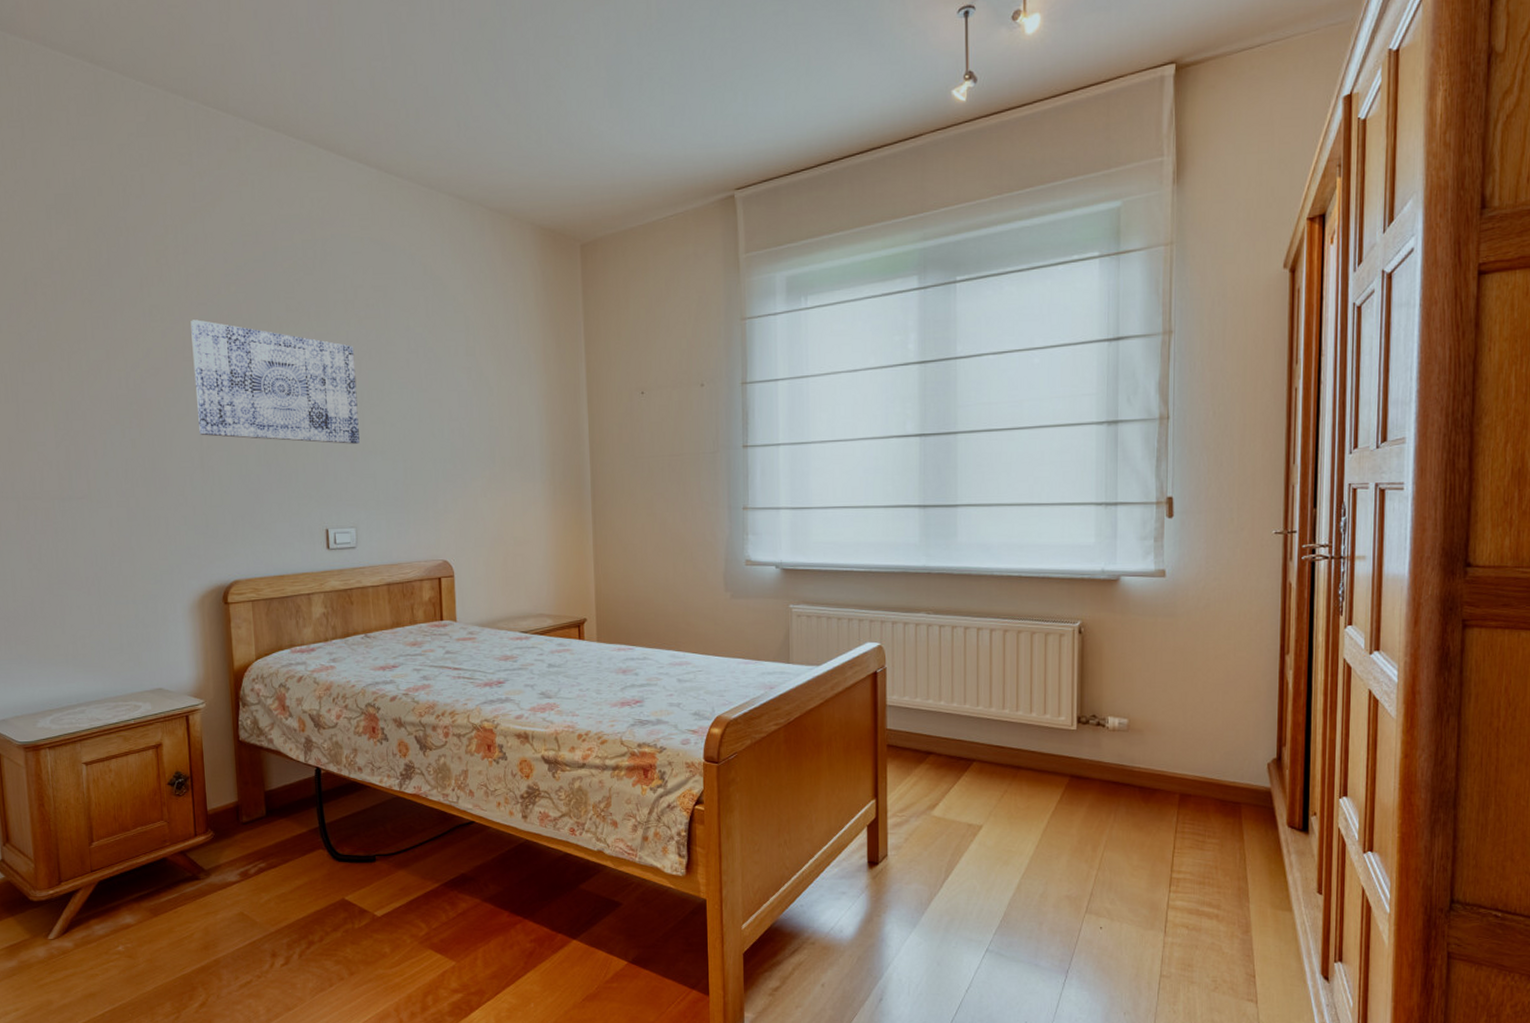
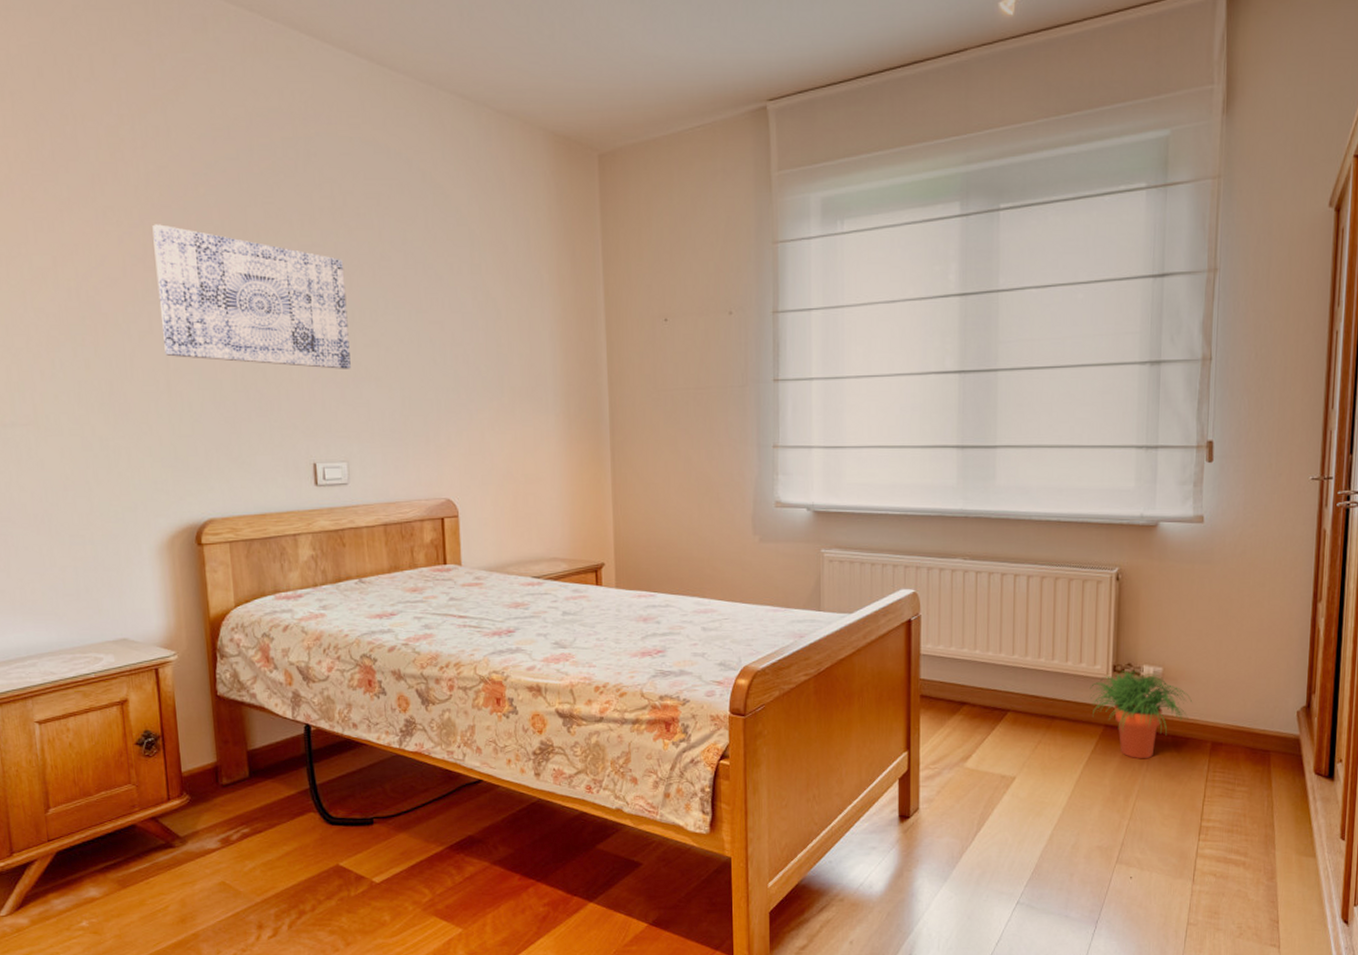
potted plant: none [1055,722,1160,810] -> present [1089,670,1193,759]

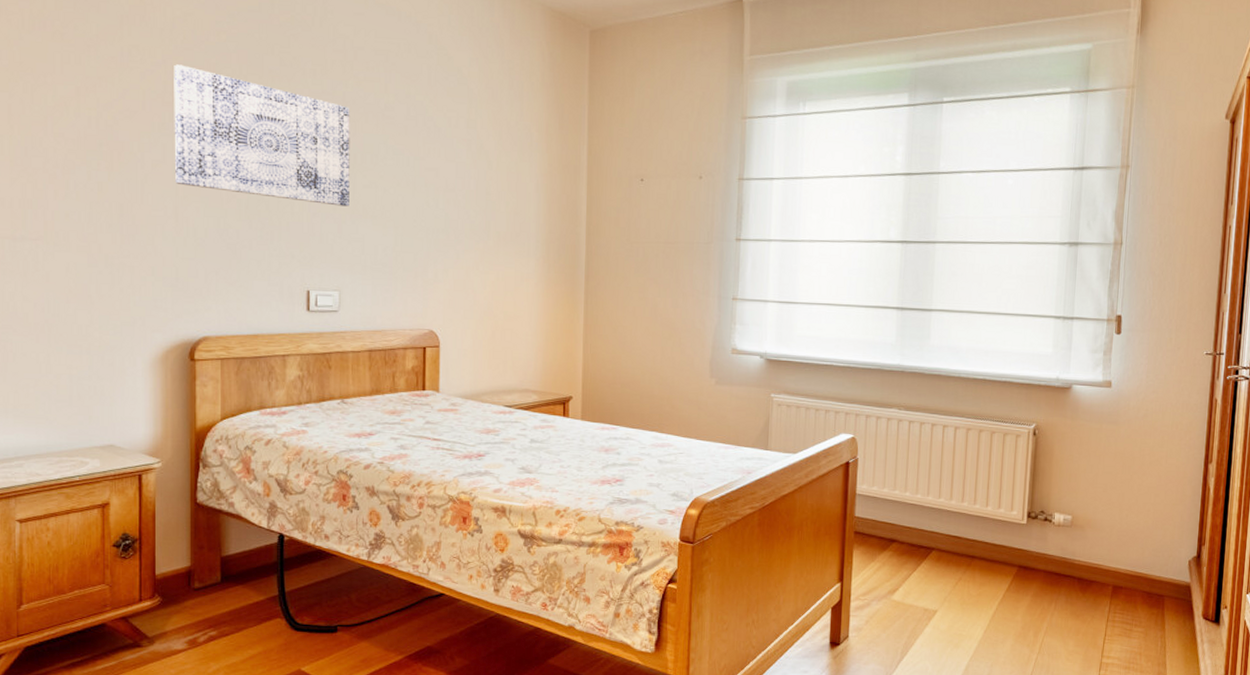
potted plant: present [1089,670,1193,759] -> none [1006,517,1098,599]

